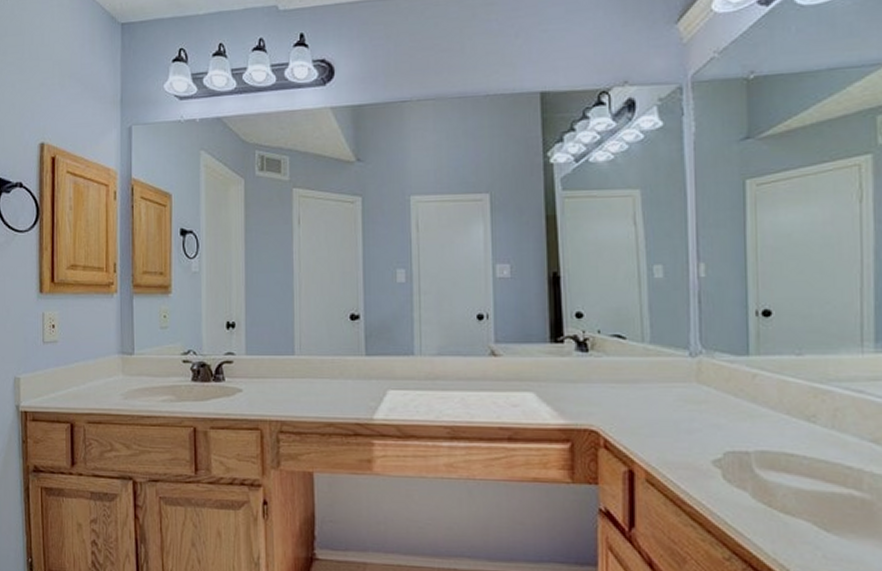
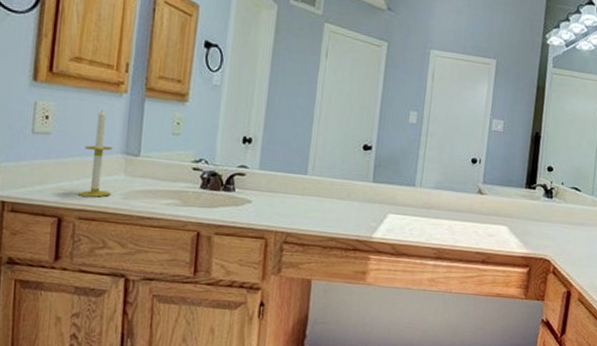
candle: none [85,311,113,401] -> present [78,109,114,198]

